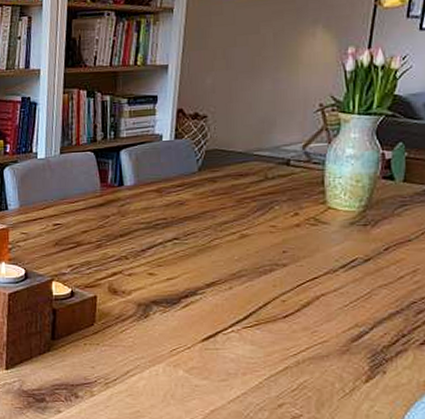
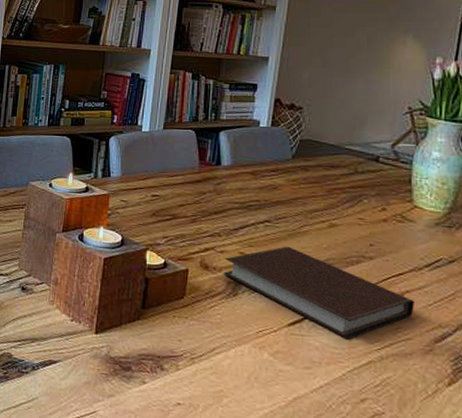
notebook: none [133,262,330,348] -> present [223,246,414,339]

